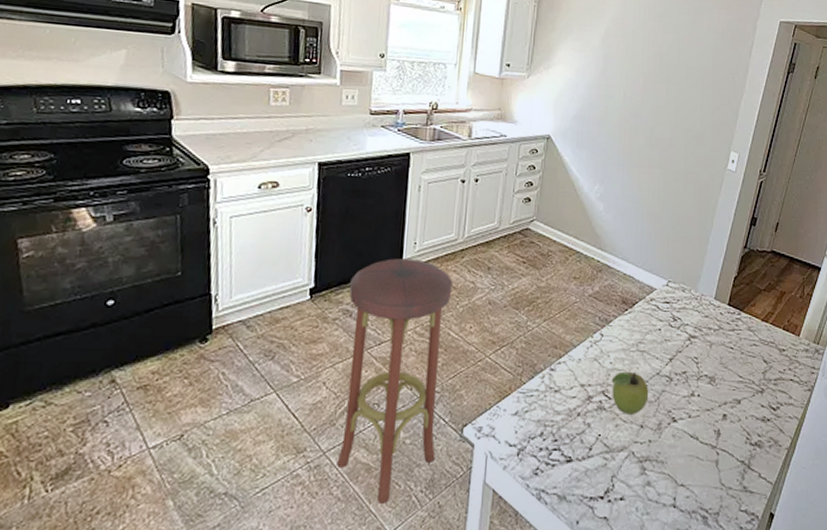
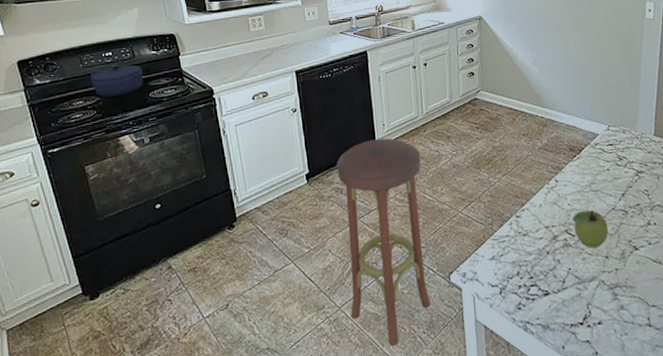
cooking pot: none [44,115,120,158] -> present [90,63,143,98]

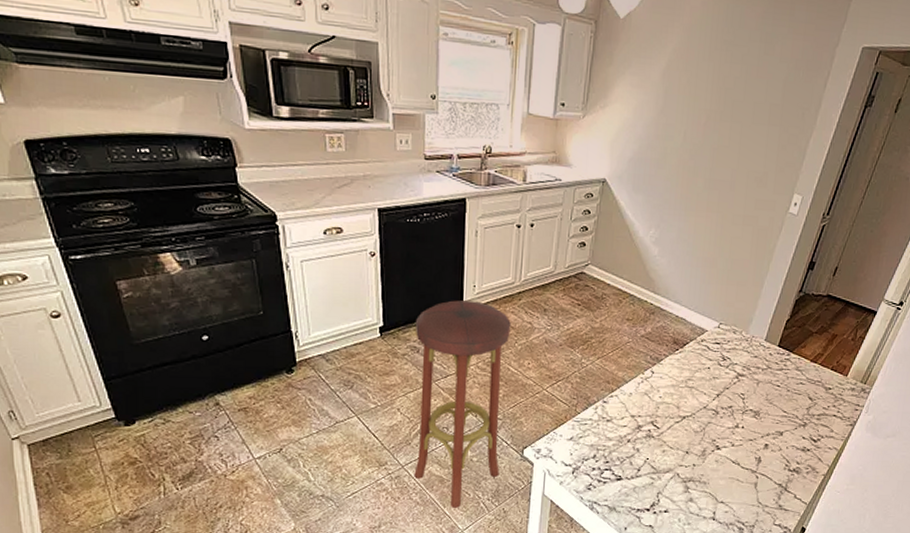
cooking pot: present [90,63,143,98] -> none [121,164,189,206]
fruit: present [572,210,609,248] -> none [660,406,696,442]

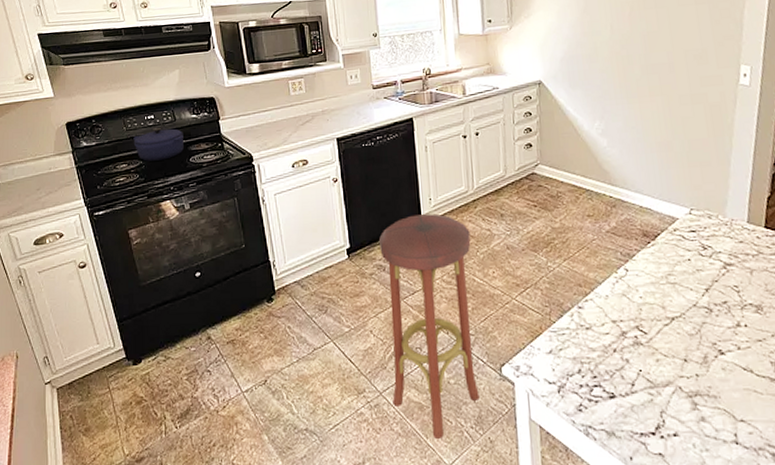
cooking pot: none [121,164,189,206] -> present [133,127,184,162]

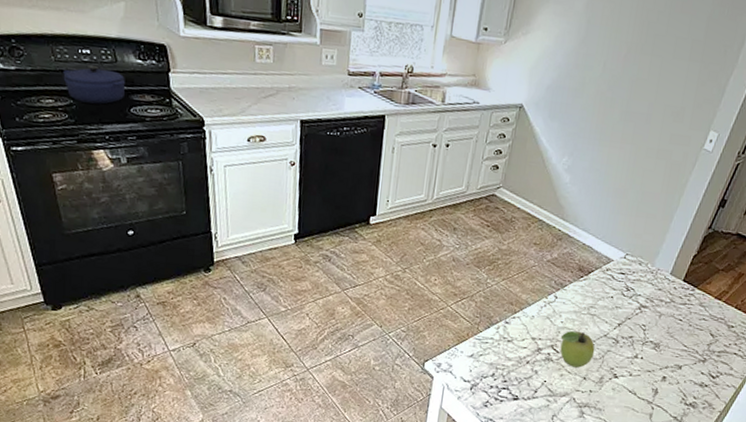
bar stool: present [379,213,480,439] -> none [318,213,421,413]
fruit: none [644,306,689,349] -> present [560,331,595,368]

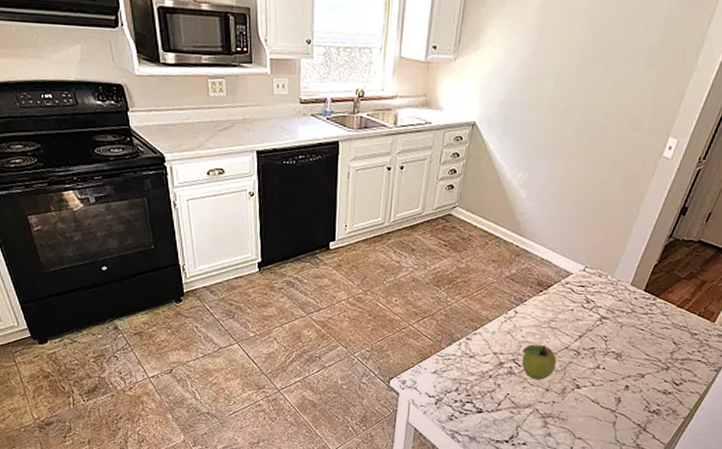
cooking pot: present [63,64,125,105] -> none [29,108,88,148]

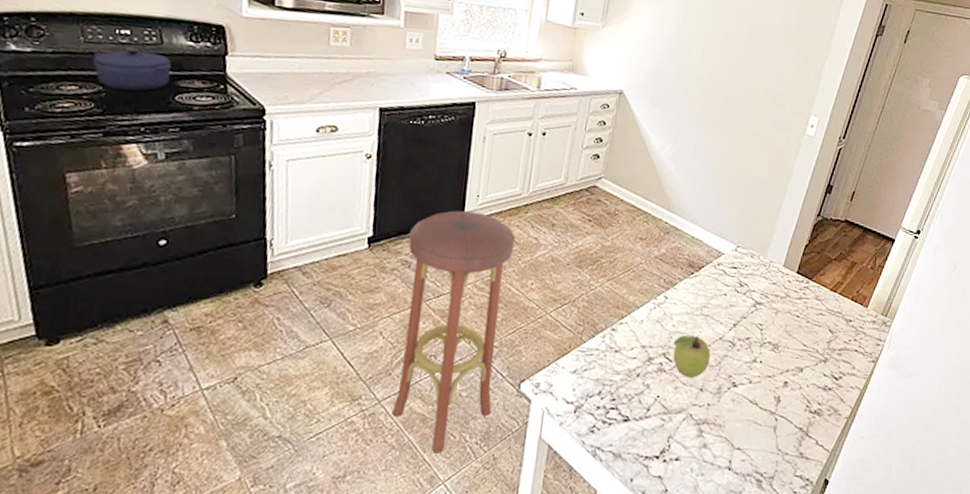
cooking pot: none [29,108,88,148] -> present [92,46,172,92]
bar stool: none [289,239,380,430] -> present [391,210,516,453]

